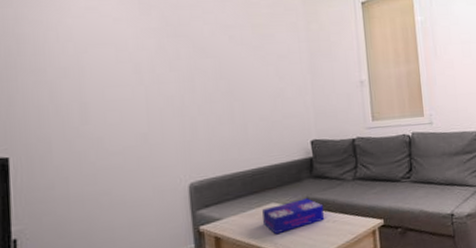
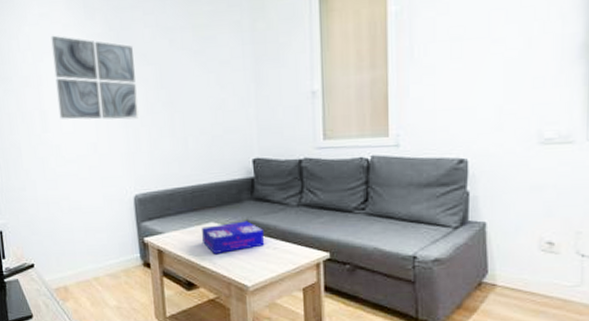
wall art: none [98,28,196,111] -> present [51,35,139,120]

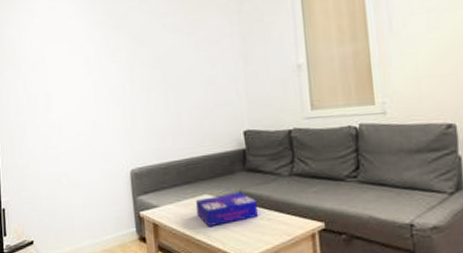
wall art: present [51,35,139,120] -> none [56,25,135,100]

